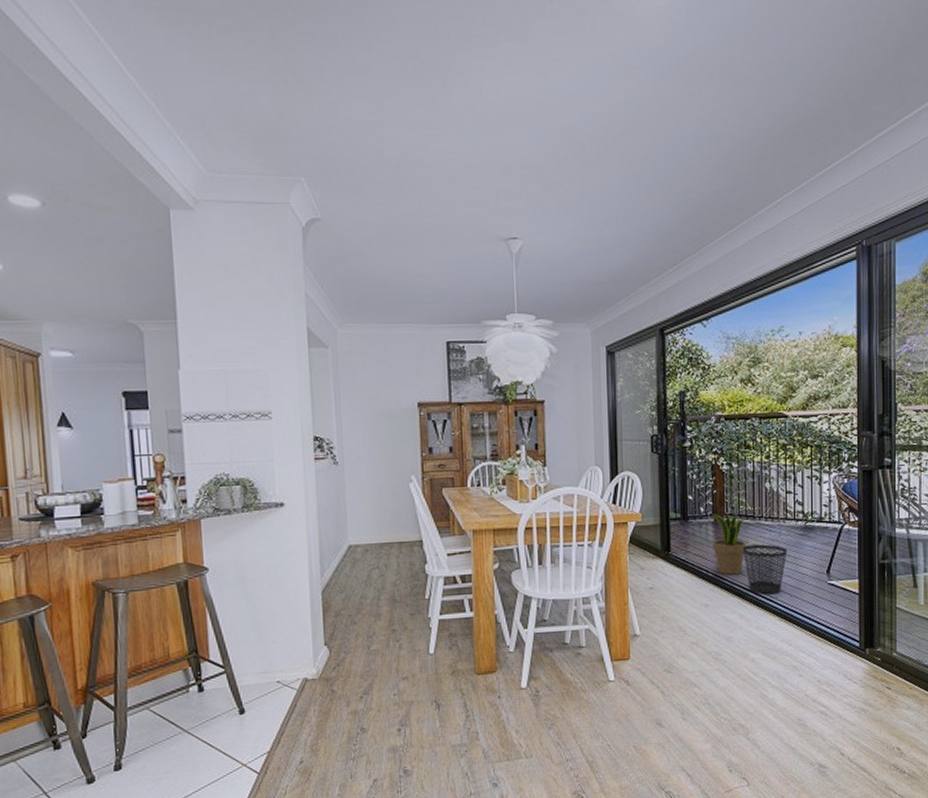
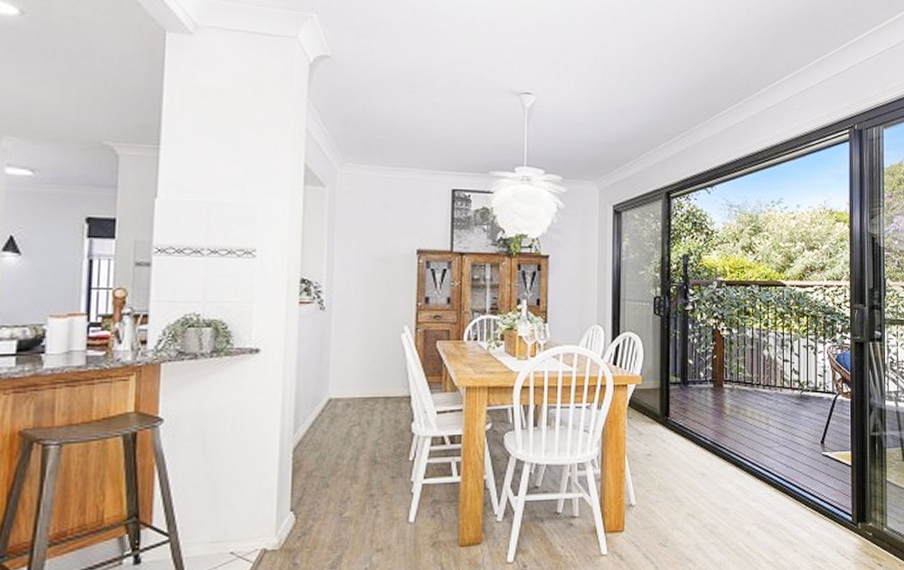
potted plant: present [708,511,747,575] -> none [708,377,745,443]
wastebasket: present [742,544,788,594] -> none [740,412,784,464]

